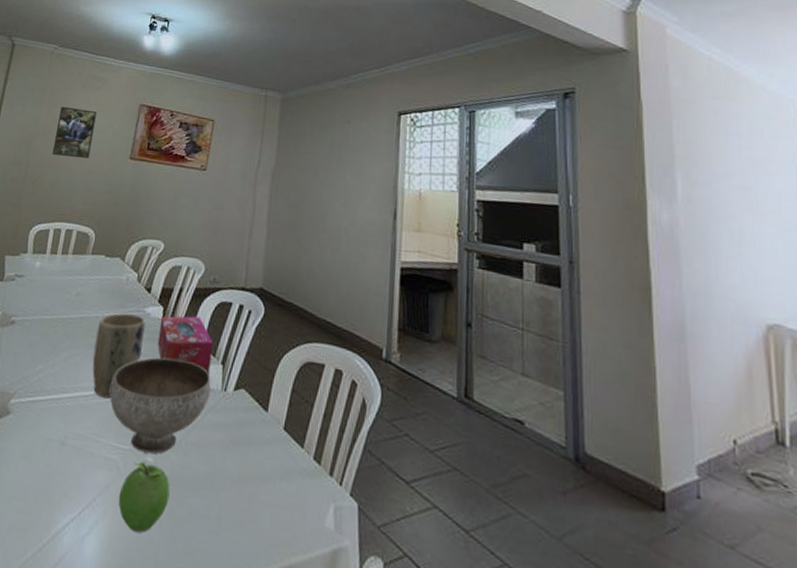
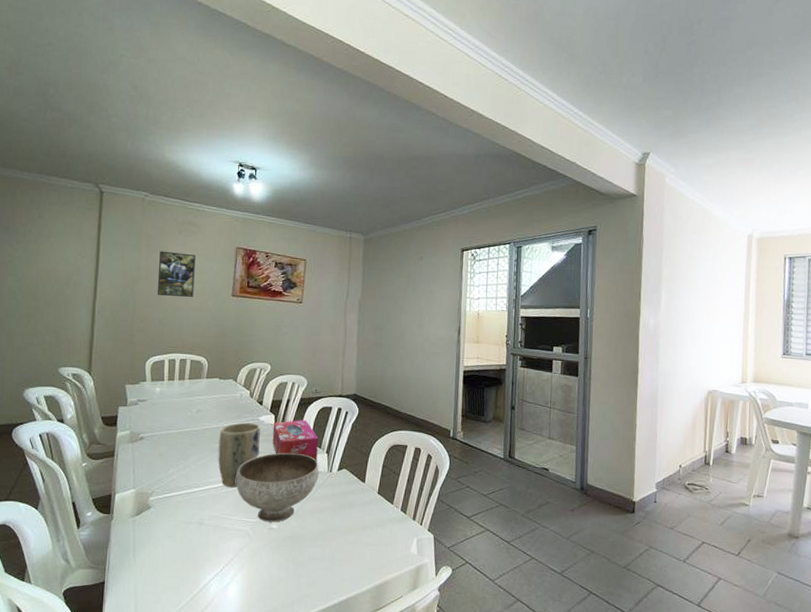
fruit: present [118,462,170,533] -> none [252,529,293,576]

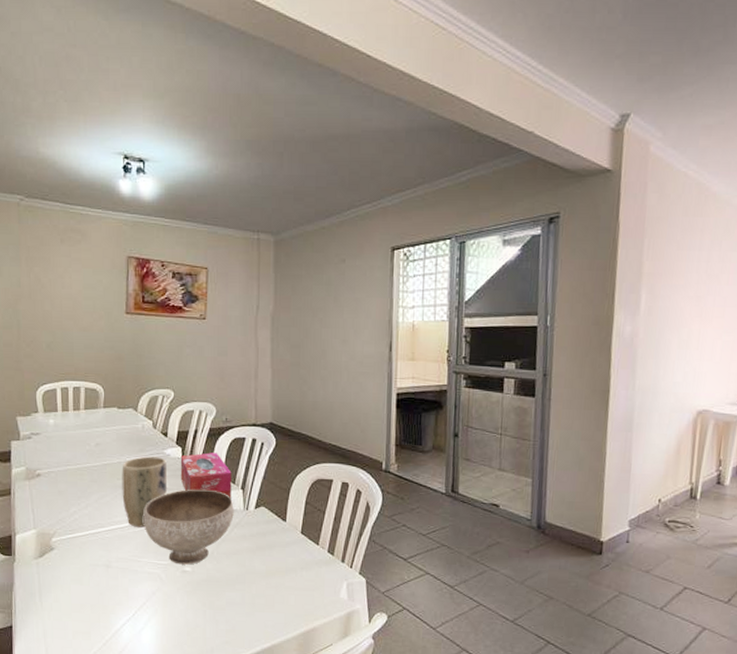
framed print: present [157,250,196,297] -> none [41,264,83,316]

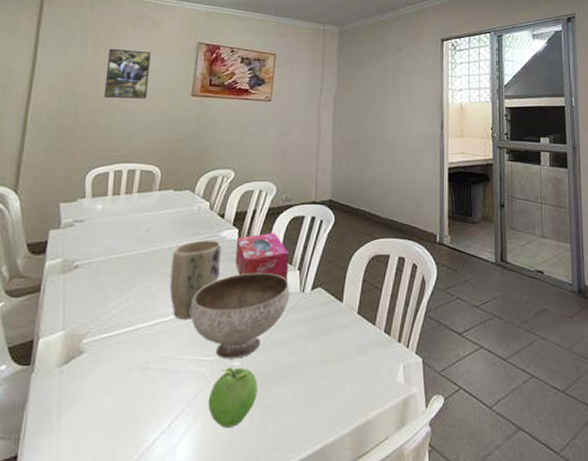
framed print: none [41,264,83,316] -> present [103,48,151,99]
fruit: none [165,572,209,622] -> present [208,367,258,428]

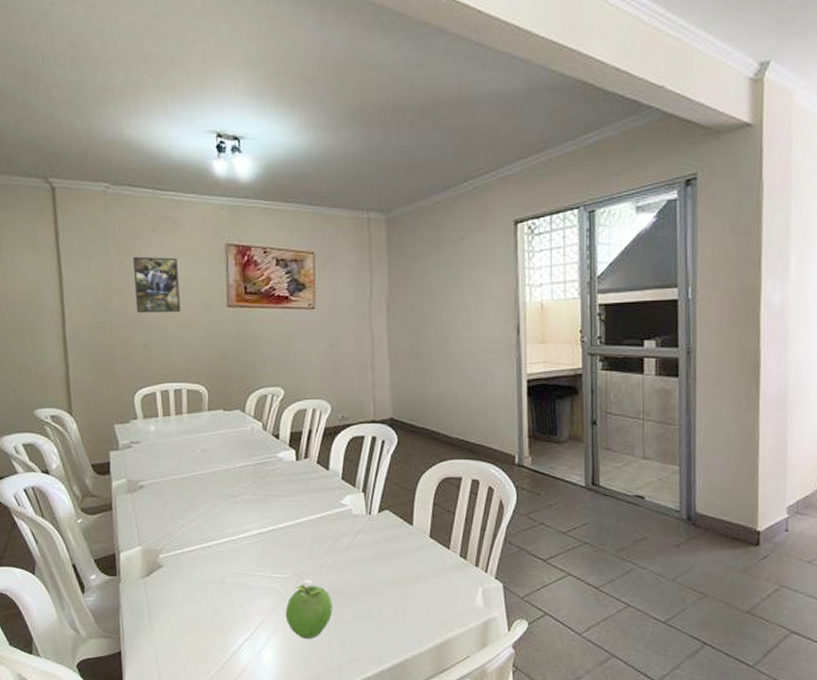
plant pot: present [169,240,221,320] -> none [231,461,282,539]
bowl: present [190,272,290,359] -> none [257,494,356,577]
tissue box: present [235,233,289,281] -> none [294,454,352,503]

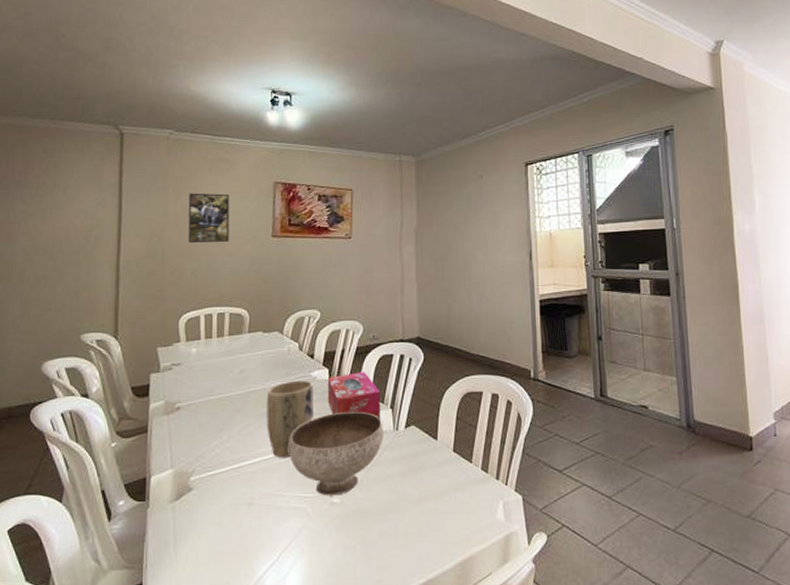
plant pot: none [231,461,282,539] -> present [266,380,313,458]
bowl: none [257,494,356,577] -> present [289,411,384,496]
fruit: present [285,585,333,638] -> none [312,504,359,561]
tissue box: none [294,454,352,503] -> present [327,372,381,419]

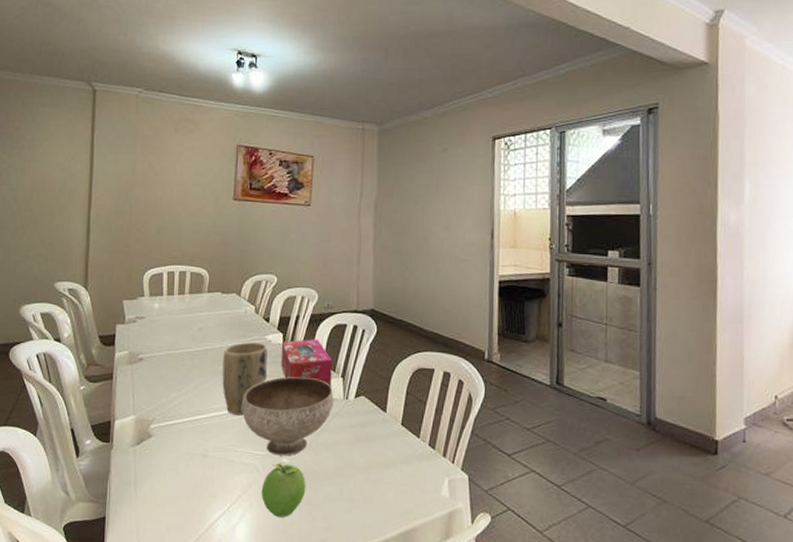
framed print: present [188,193,229,244] -> none [153,152,193,202]
fruit: none [312,504,359,561] -> present [261,463,306,517]

